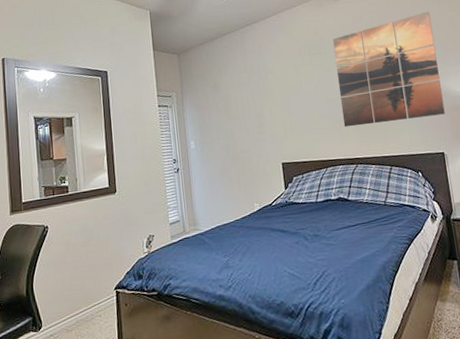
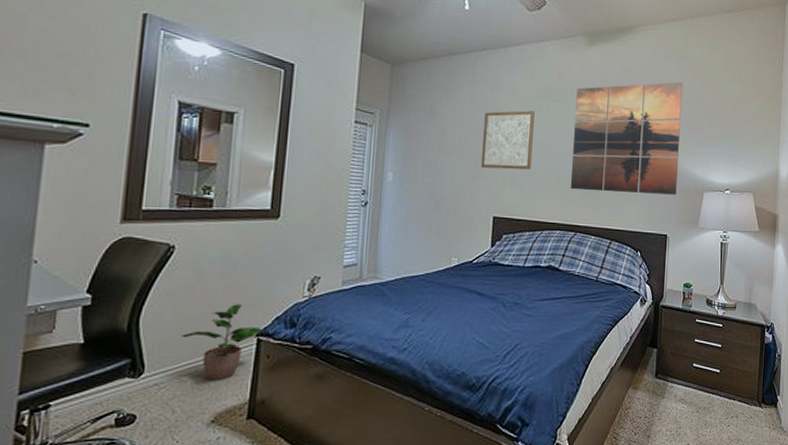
potted plant: none [62,265,120,329] -> present [180,304,264,381]
wall art: none [259,66,306,123] -> present [480,110,535,170]

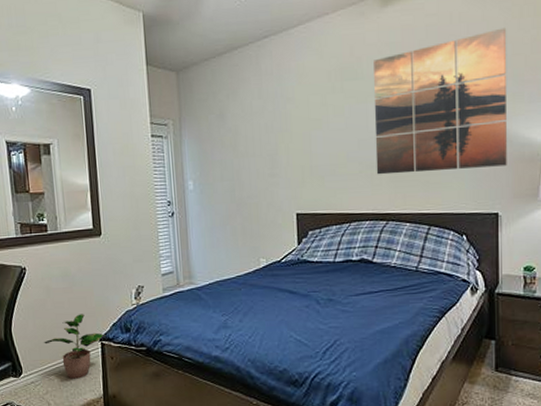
wall art: present [480,110,535,170] -> none [275,94,331,164]

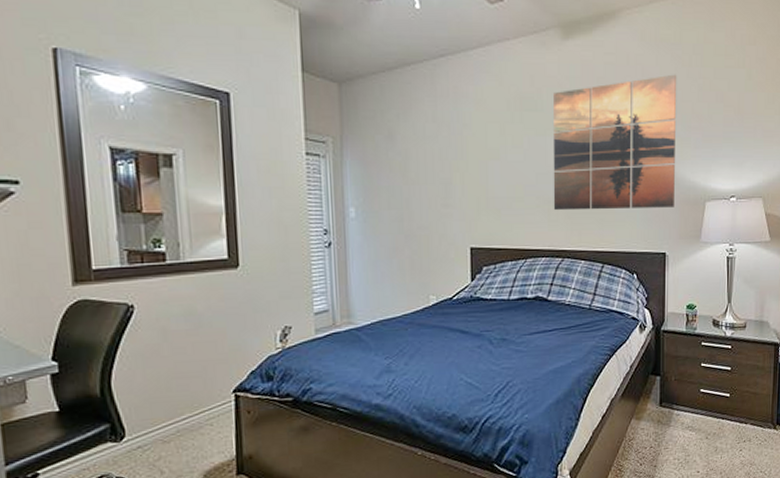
potted plant: present [43,314,106,379] -> none [156,360,241,440]

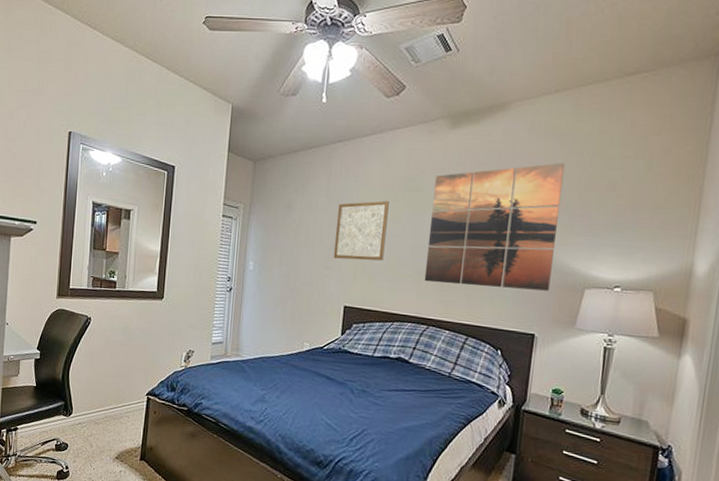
wall art: none [449,124,508,194] -> present [333,200,389,261]

